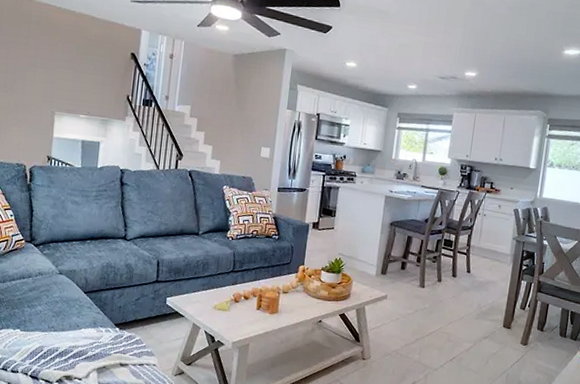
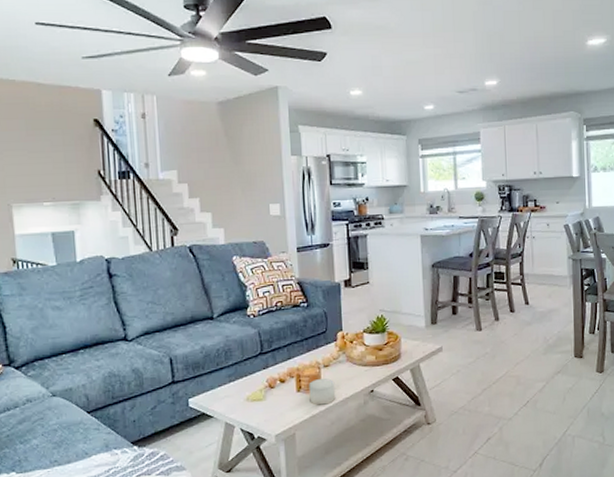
candle: none [266,301,290,325] -> present [309,378,336,405]

